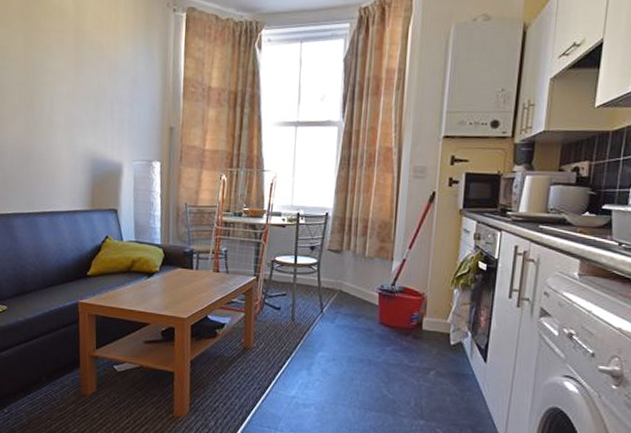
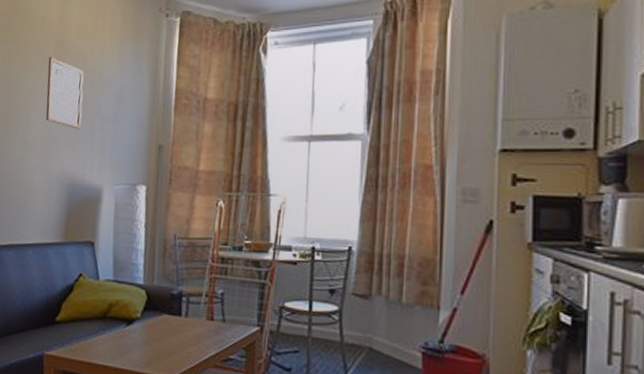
picture frame: none [67,44,102,112] -> present [46,56,84,129]

